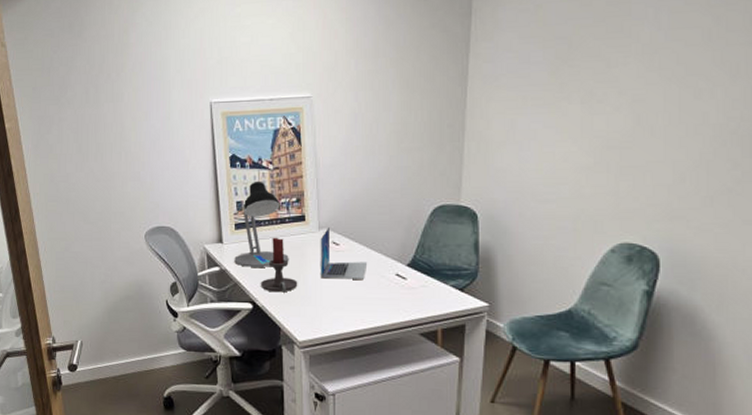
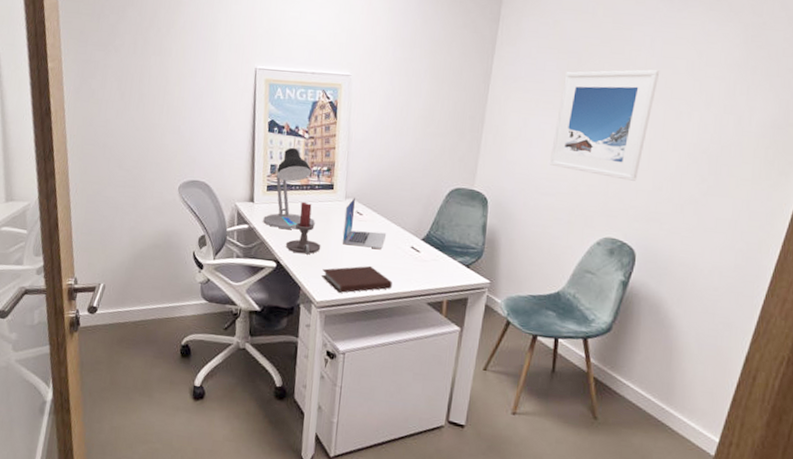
notebook: none [302,298,379,330] -> present [322,265,392,293]
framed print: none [545,44,670,176] -> present [549,69,660,181]

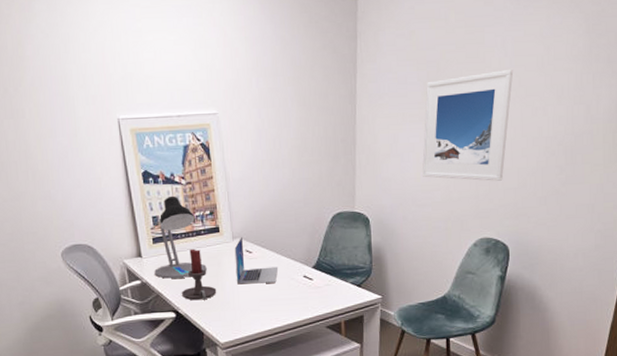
notebook: present [322,265,392,293] -> none [222,300,291,331]

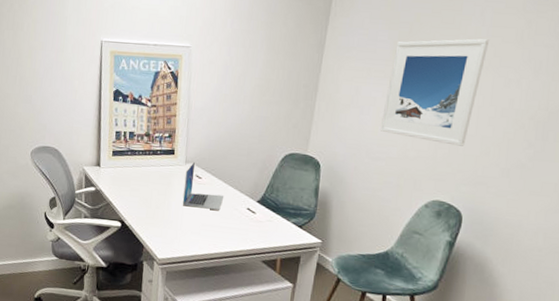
desk lamp: present [154,195,207,279] -> none [109,115,157,192]
candle holder: present [181,248,217,301] -> none [129,166,163,216]

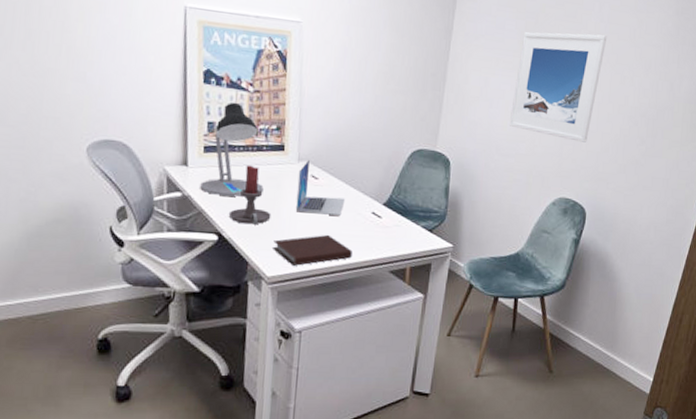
desk lamp: none [109,115,157,192] -> present [200,102,264,197]
candle holder: none [129,166,163,216] -> present [228,165,272,225]
notebook: none [163,225,229,251] -> present [273,234,352,266]

